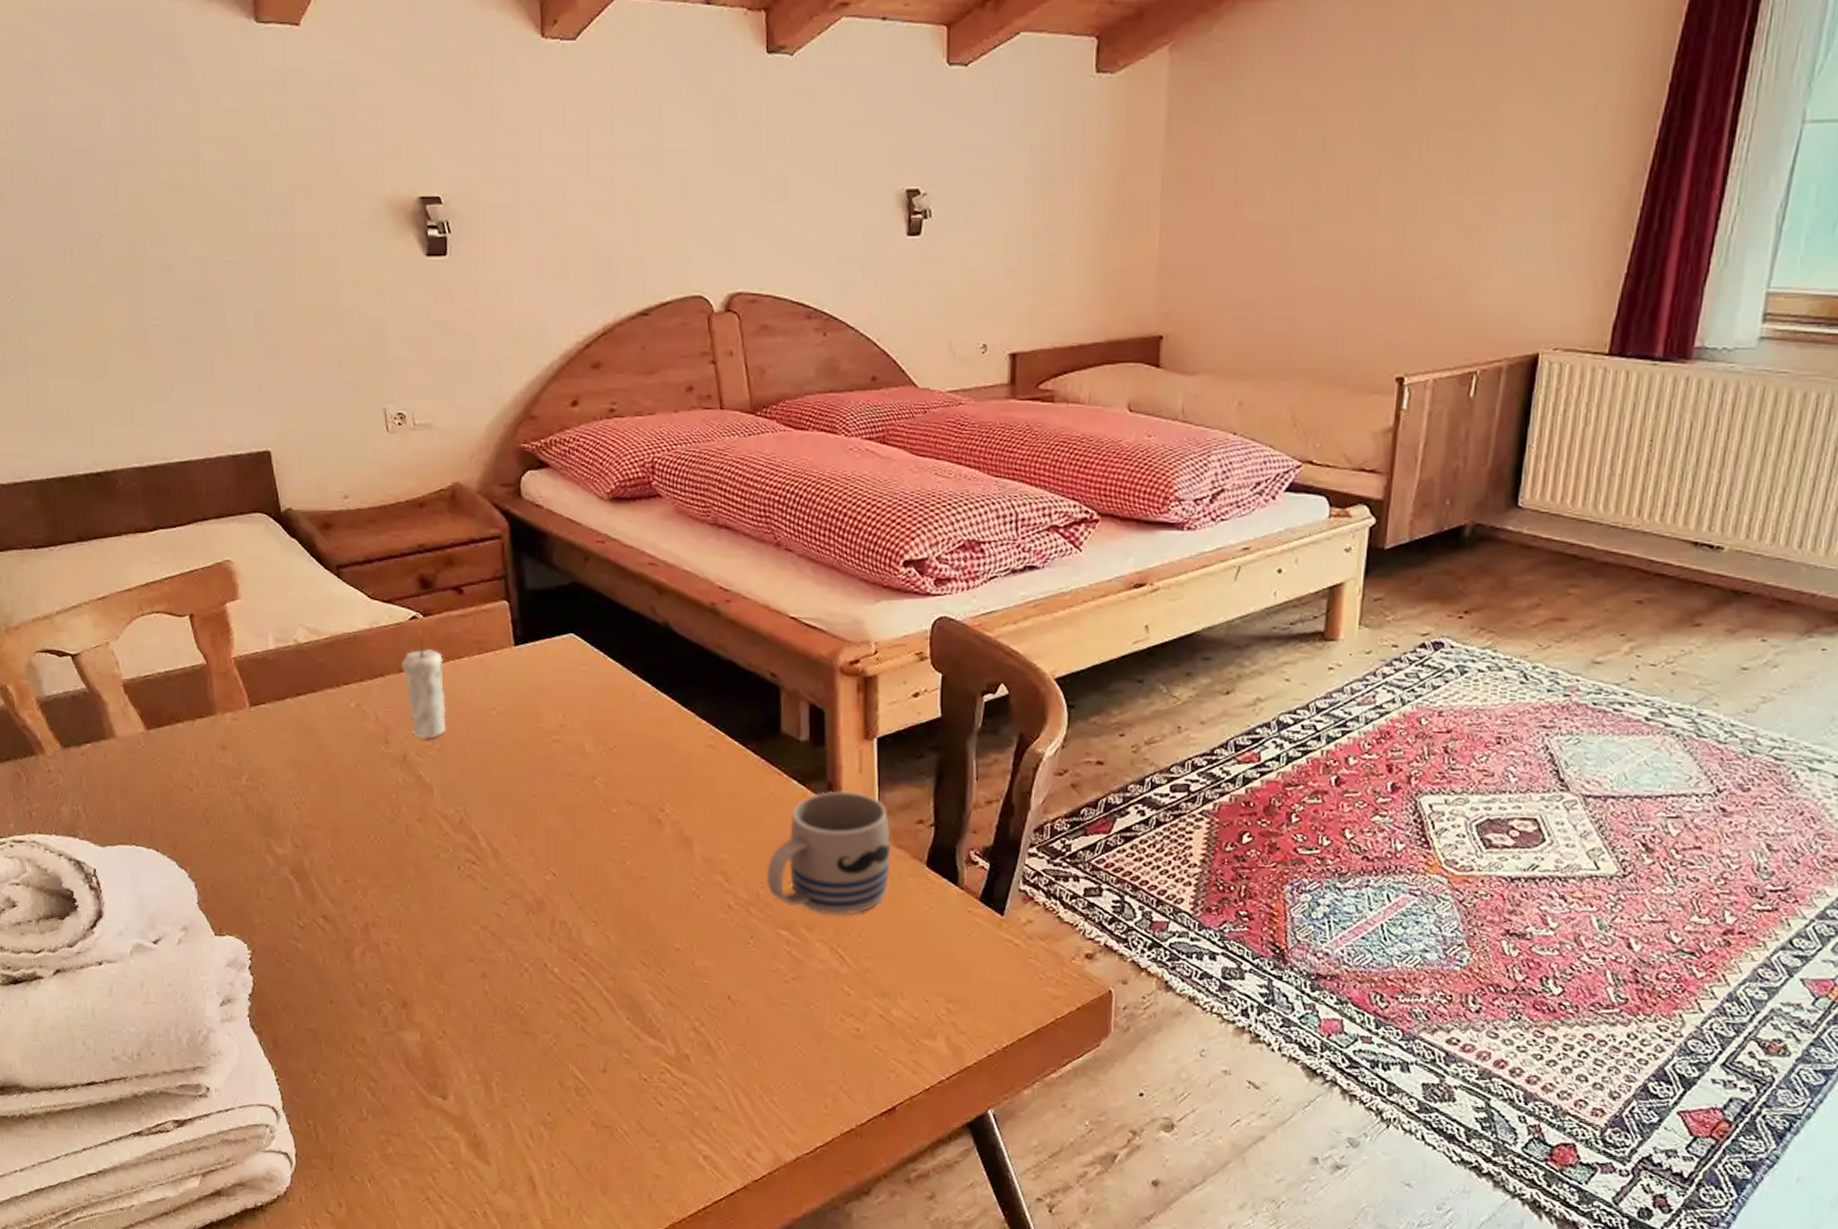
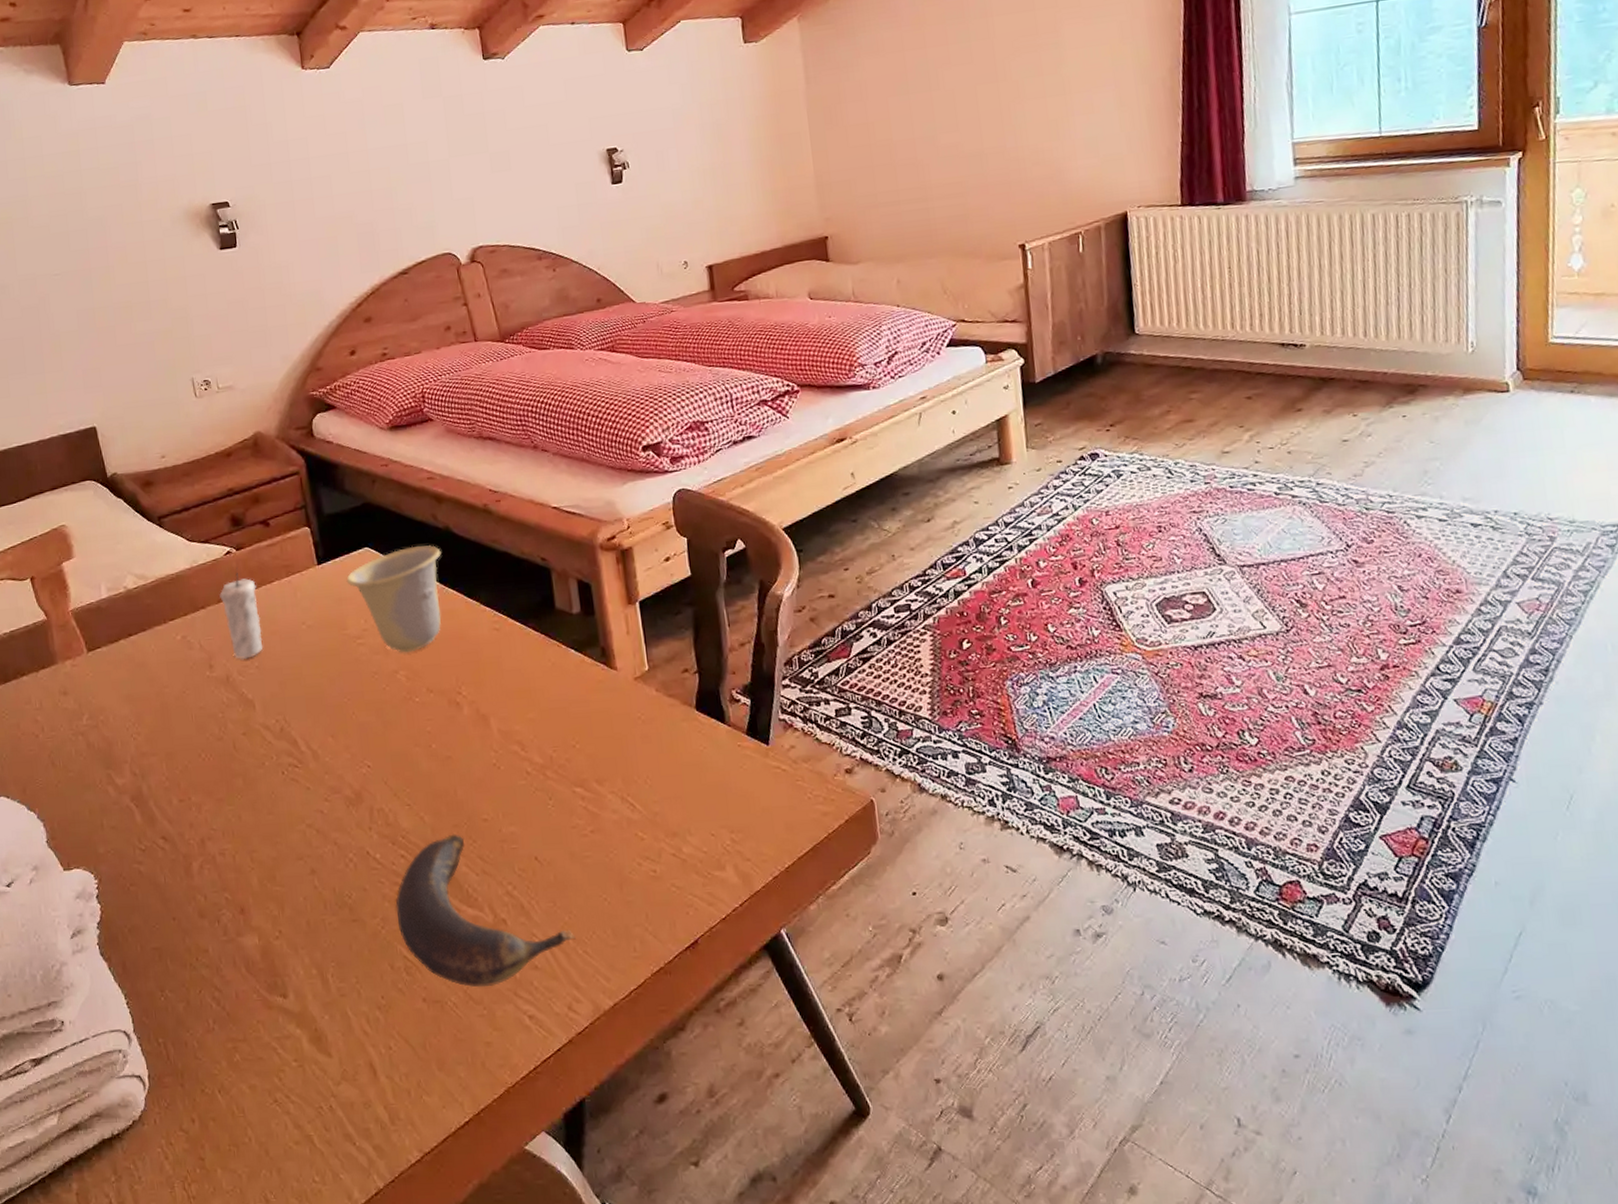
cup: none [546,639,657,758] -> present [346,545,442,653]
banana: none [571,959,763,1120] -> present [395,834,576,988]
mug: present [766,791,891,916] -> none [556,652,665,767]

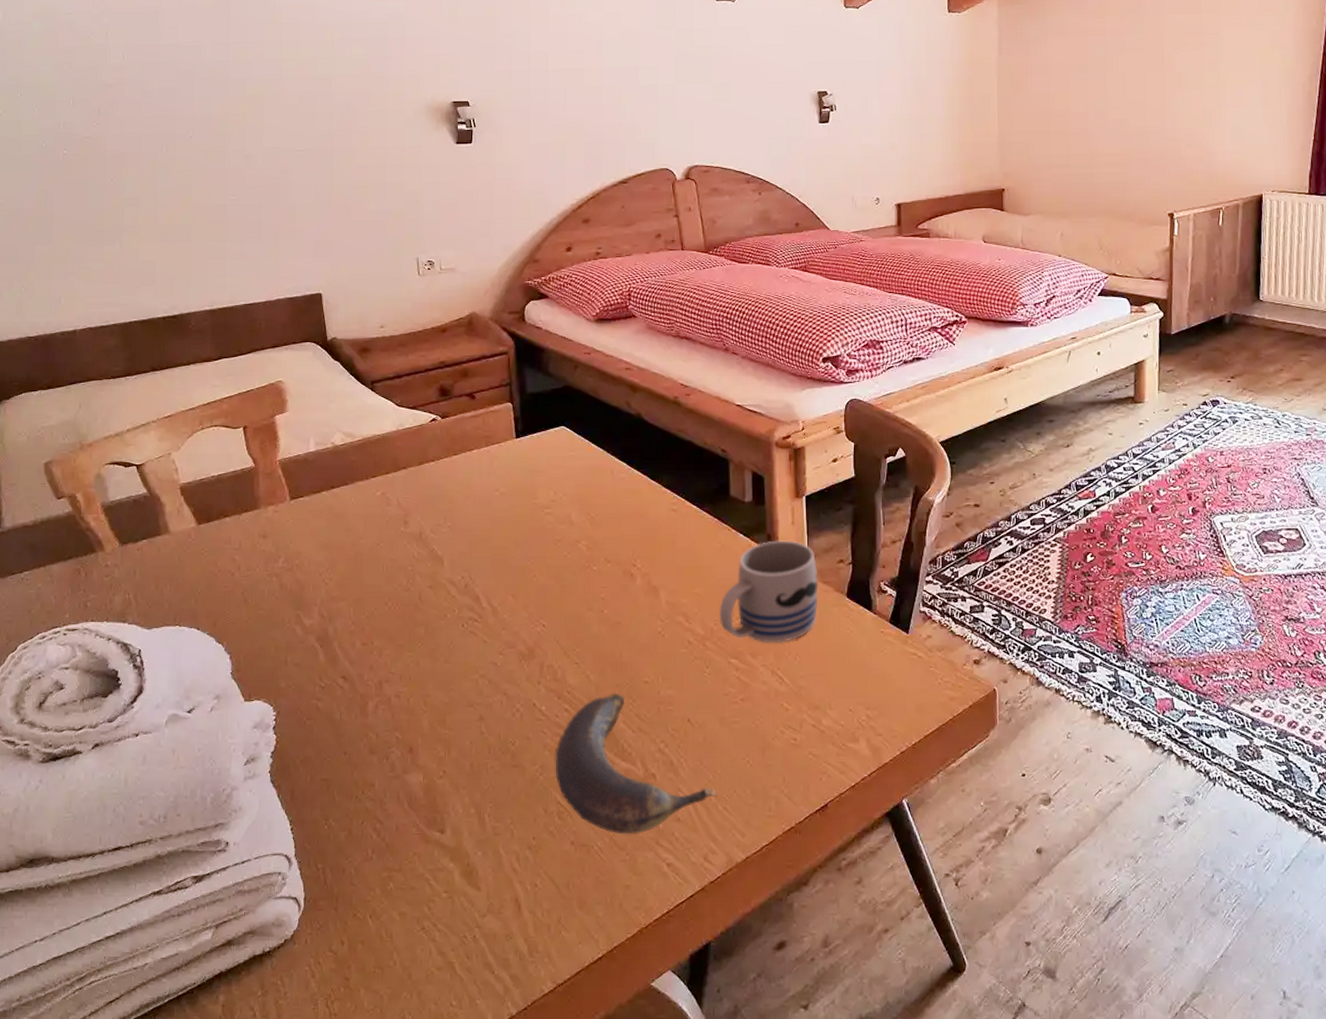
candle: present [219,568,263,659] -> none [421,434,457,518]
cup: present [346,545,442,653] -> none [541,428,631,525]
mug: none [556,652,665,767] -> present [719,540,818,644]

